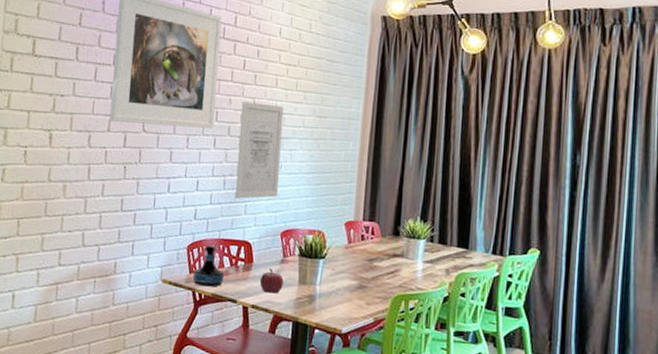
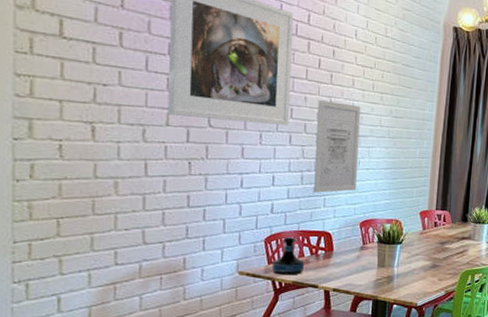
fruit: present [259,269,284,294] -> none [340,255,363,277]

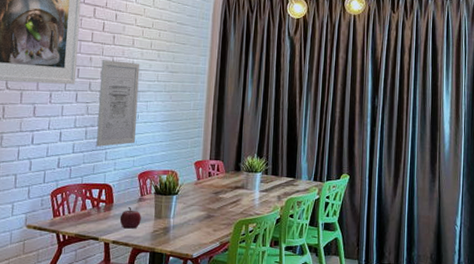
tequila bottle: present [271,236,304,275] -> none [56,189,86,228]
fruit: none [340,255,363,277] -> present [119,207,141,229]

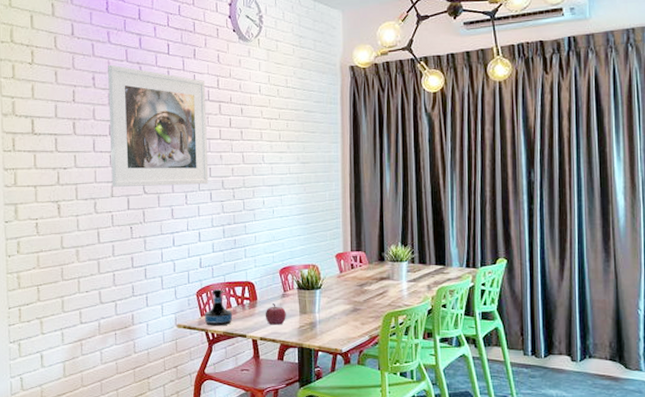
tequila bottle: none [56,189,86,228] -> present [204,288,232,326]
wall art: present [96,60,140,147] -> none [232,156,273,244]

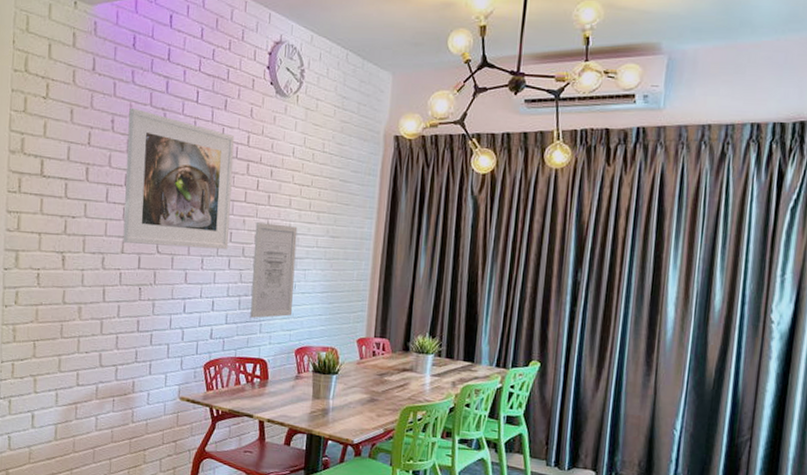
tequila bottle: present [204,288,232,326] -> none [210,363,240,403]
wall art: none [232,156,273,244] -> present [250,222,298,318]
fruit: present [265,304,286,325] -> none [275,385,298,408]

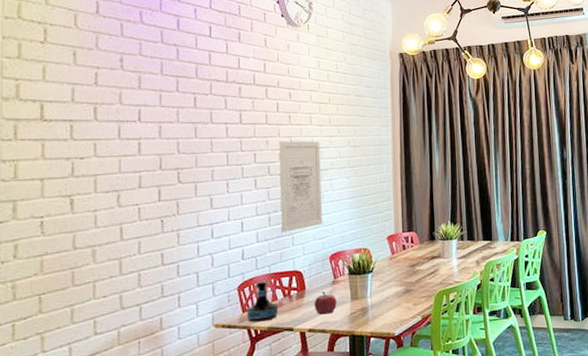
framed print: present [123,107,235,250] -> none [139,46,254,177]
tequila bottle: none [210,363,240,403] -> present [246,280,278,322]
fruit: none [275,385,298,408] -> present [314,292,337,315]

